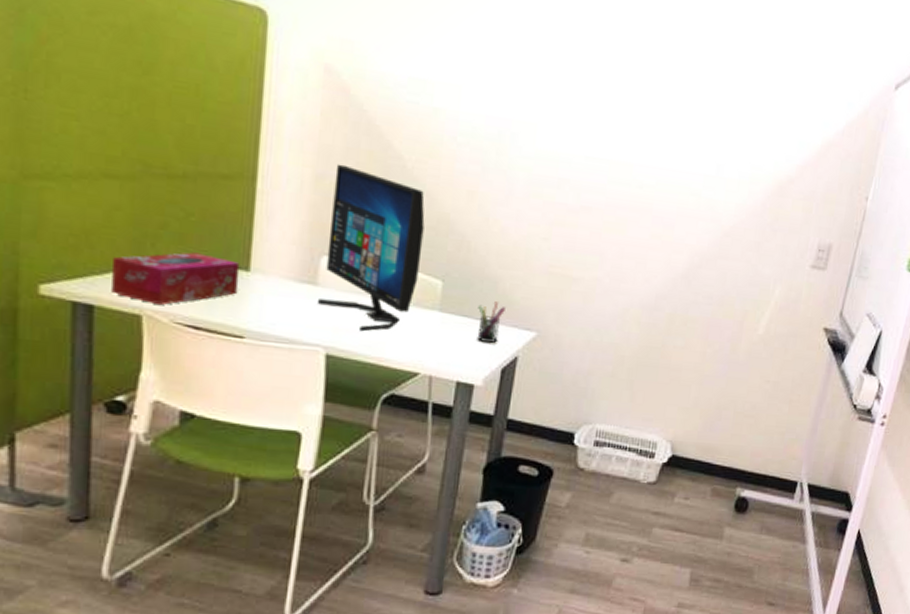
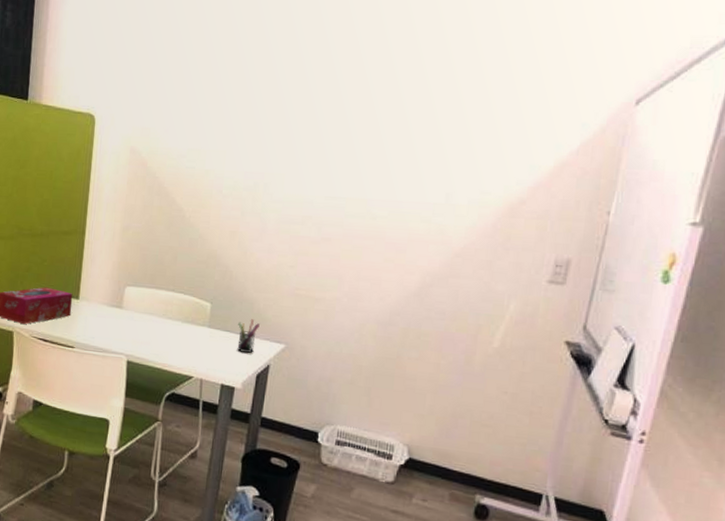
computer monitor: present [317,164,425,332] -> none [122,218,198,344]

